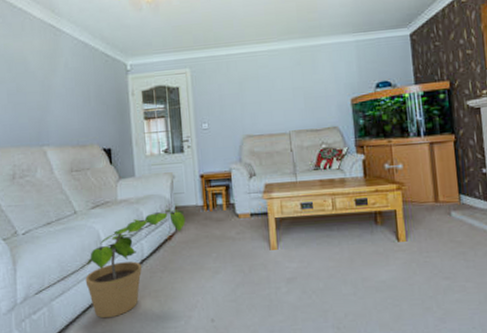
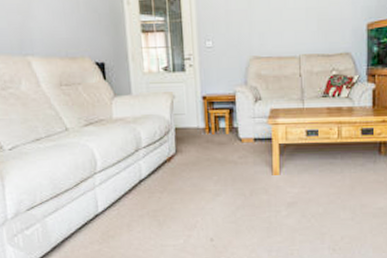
potted plant: present [85,209,186,319] -> none [80,130,186,236]

